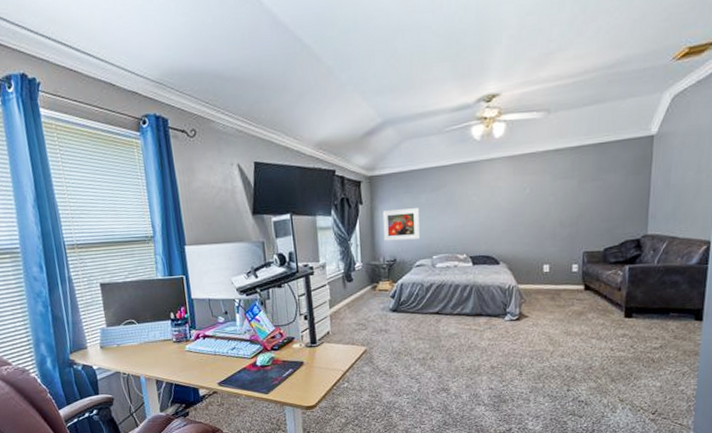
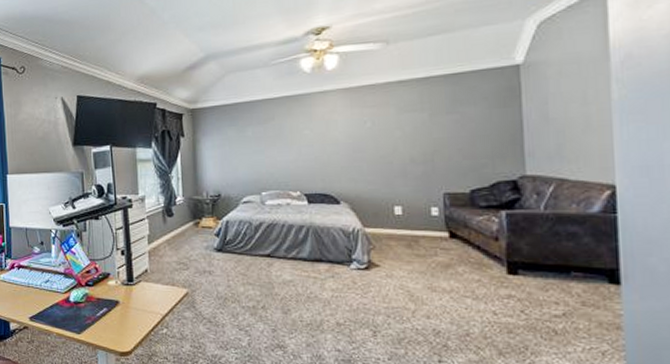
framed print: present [382,208,420,241] -> none [205,141,246,175]

